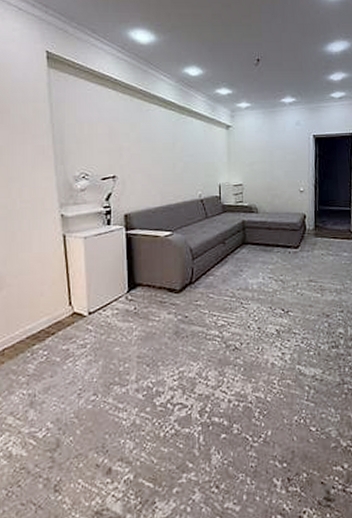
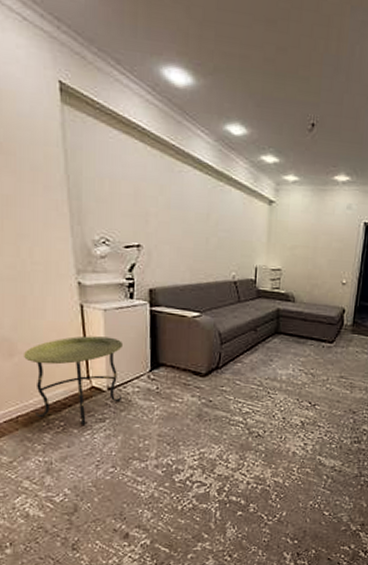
side table: none [10,263,103,352] -> present [23,336,123,425]

